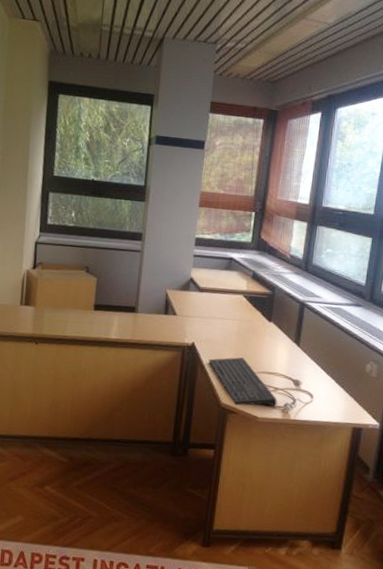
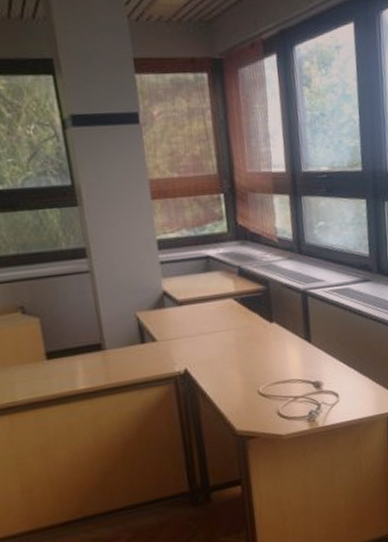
keyboard: present [209,357,277,406] -> none [210,372,301,429]

